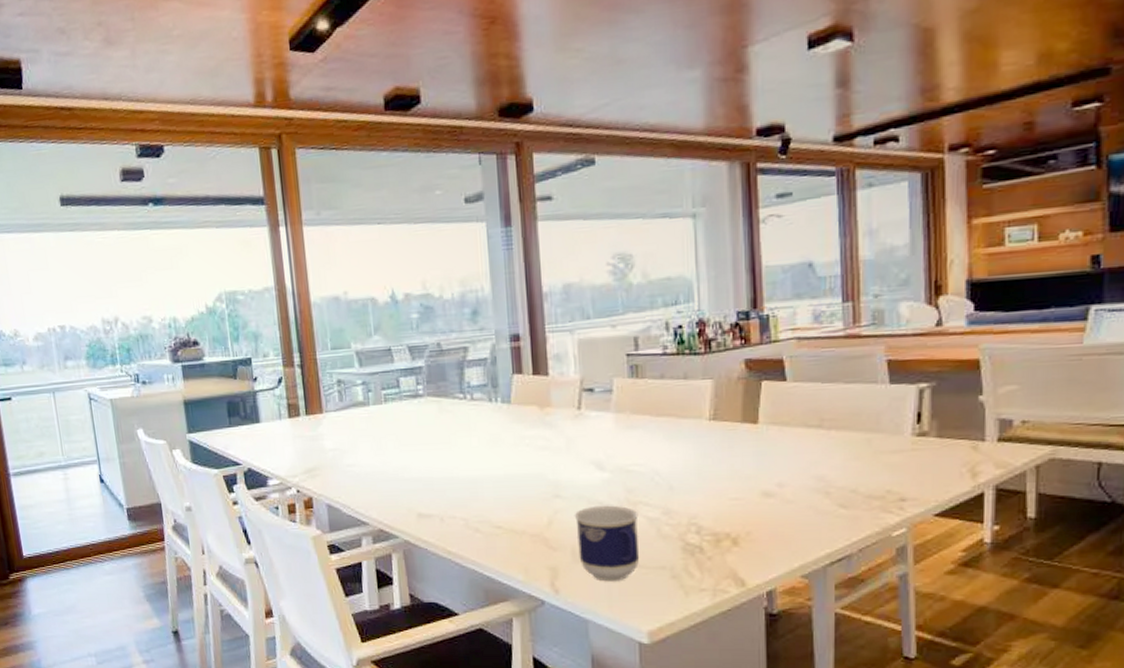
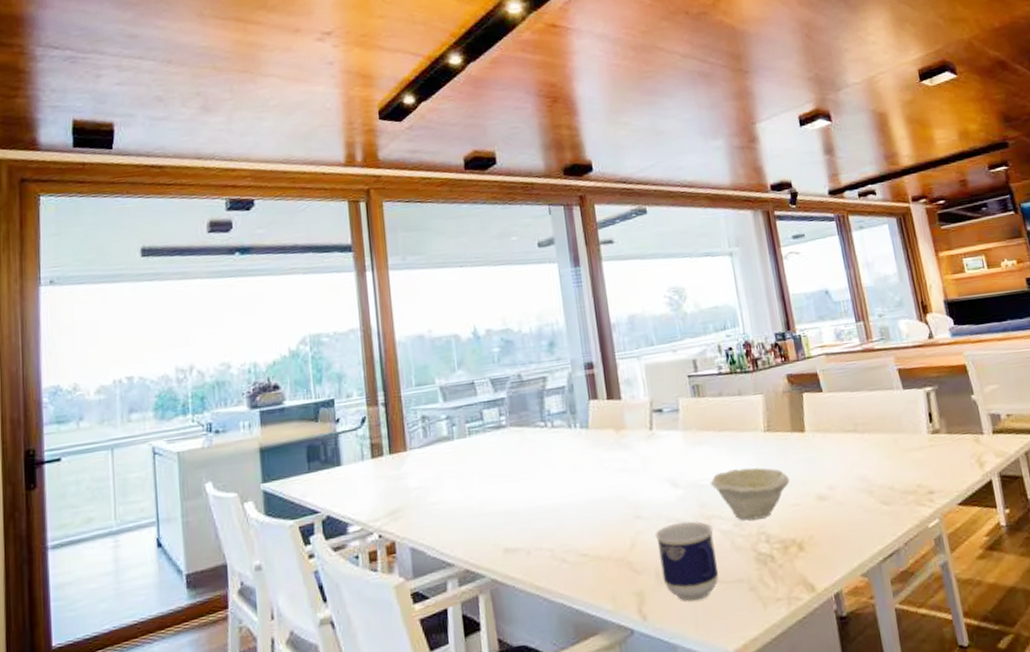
bowl: none [640,457,732,510] -> present [710,467,790,521]

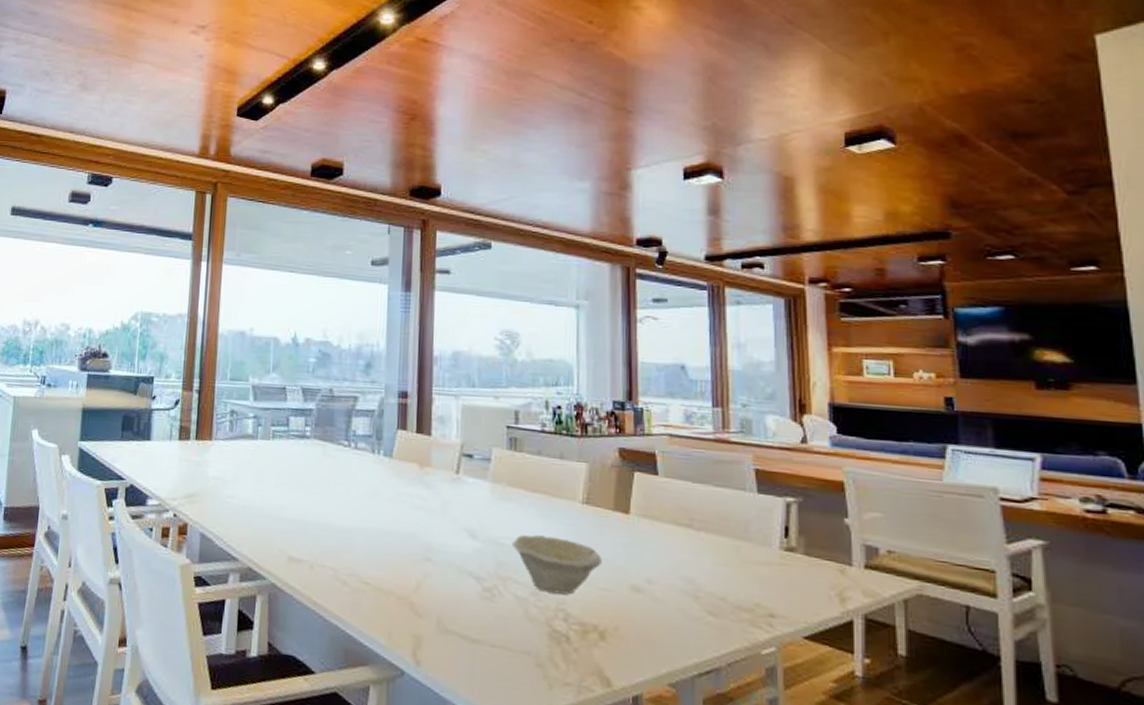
cup: present [654,521,719,601] -> none [442,575,507,661]

